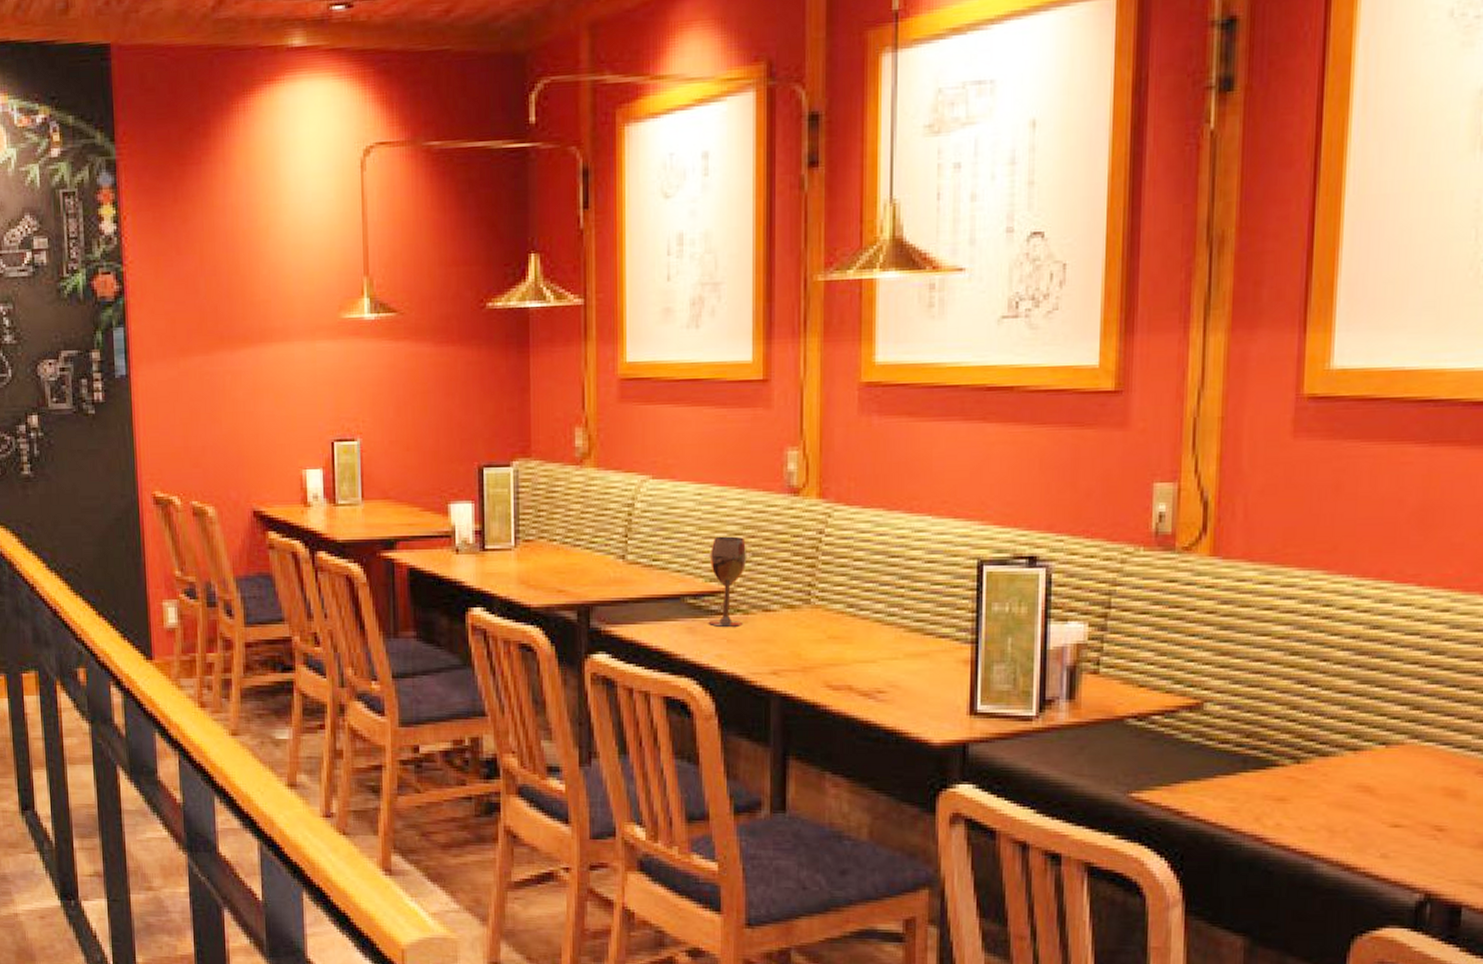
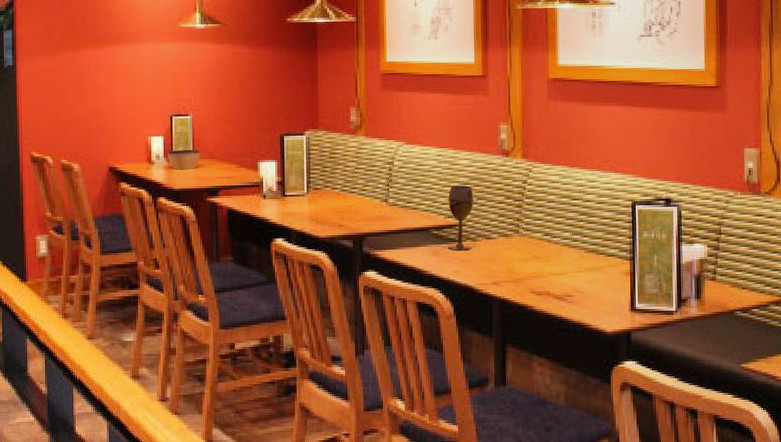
bowl: none [327,486,372,515] -> present [167,149,201,170]

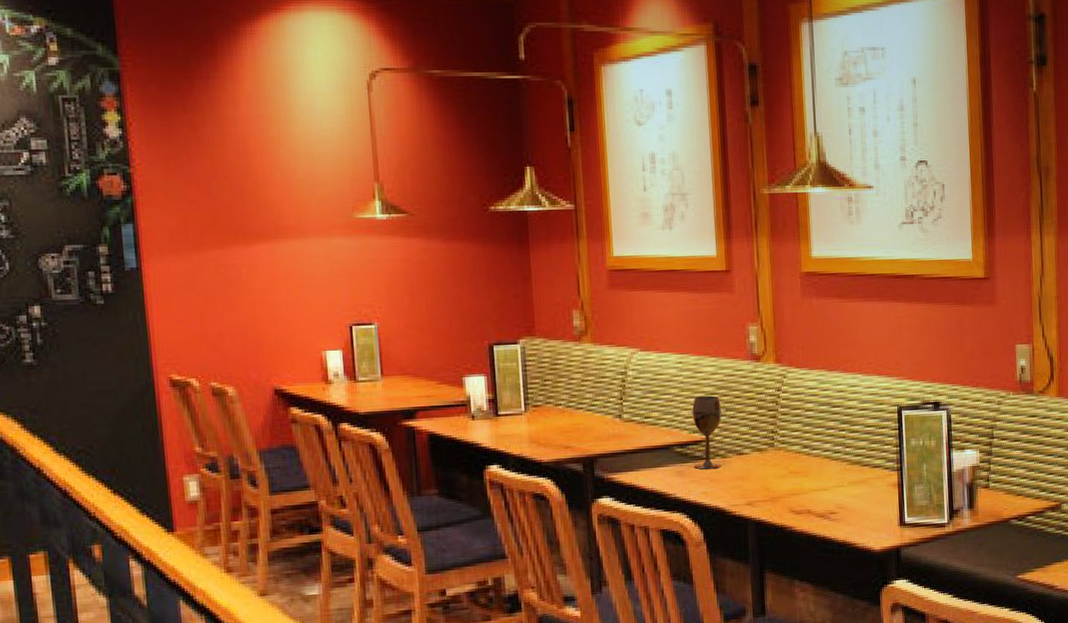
bowl: present [167,149,201,170] -> none [347,364,391,390]

